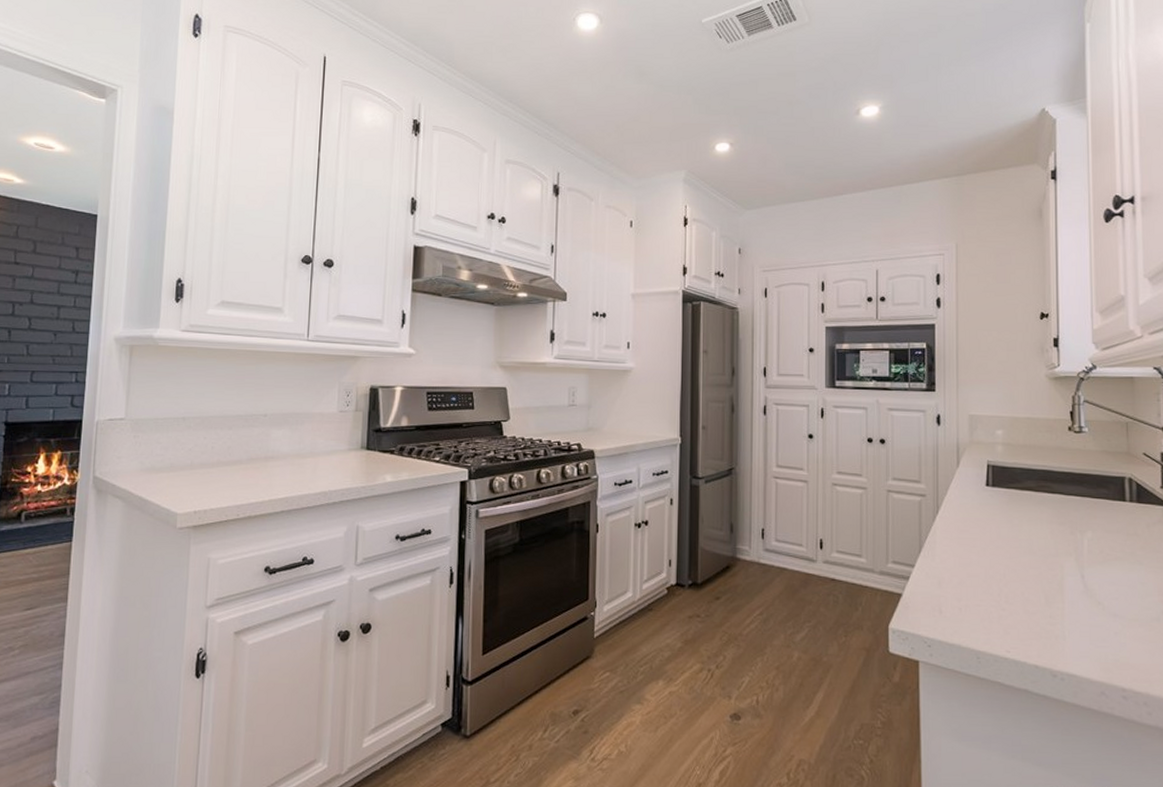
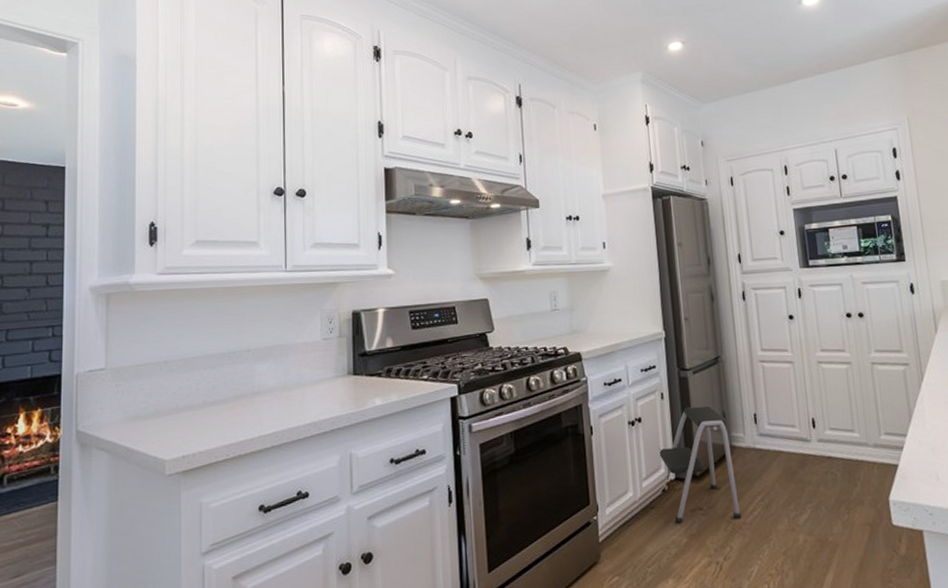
step stool: none [659,515,738,630] -> present [658,405,742,523]

